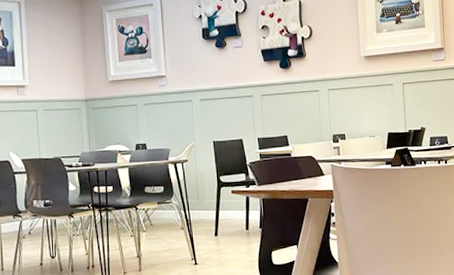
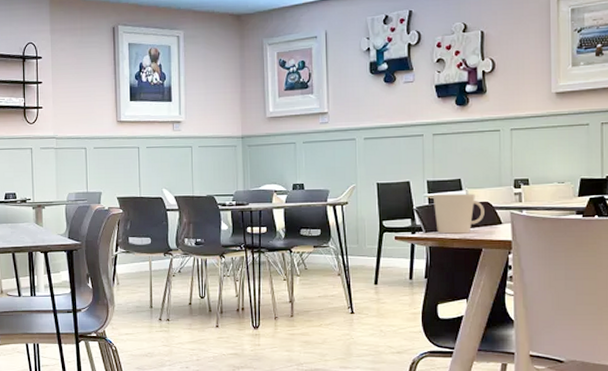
cup: none [264,148,309,187] -> present [434,193,485,234]

